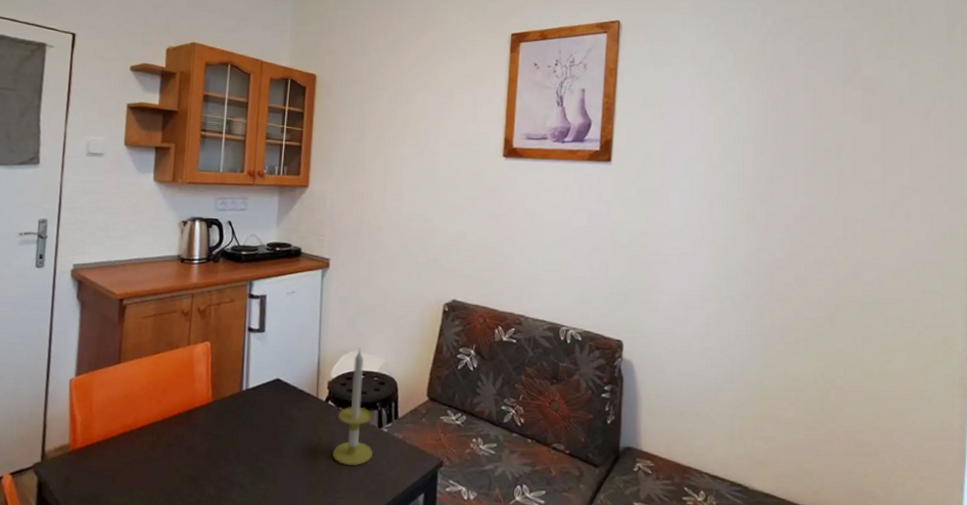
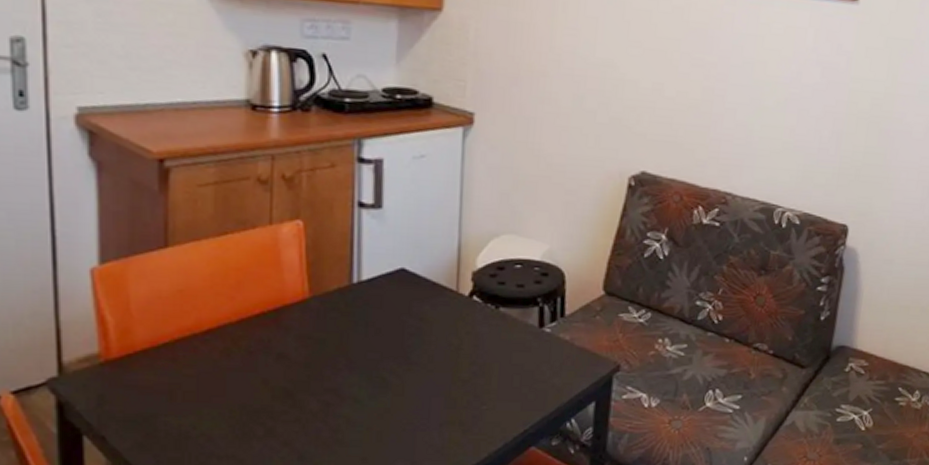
candle: present [333,348,373,466] -> none [479,230,531,373]

